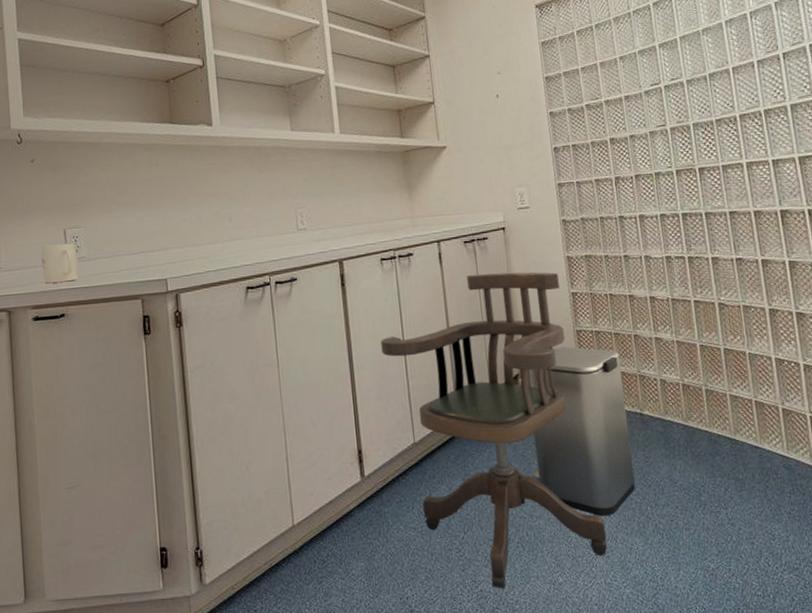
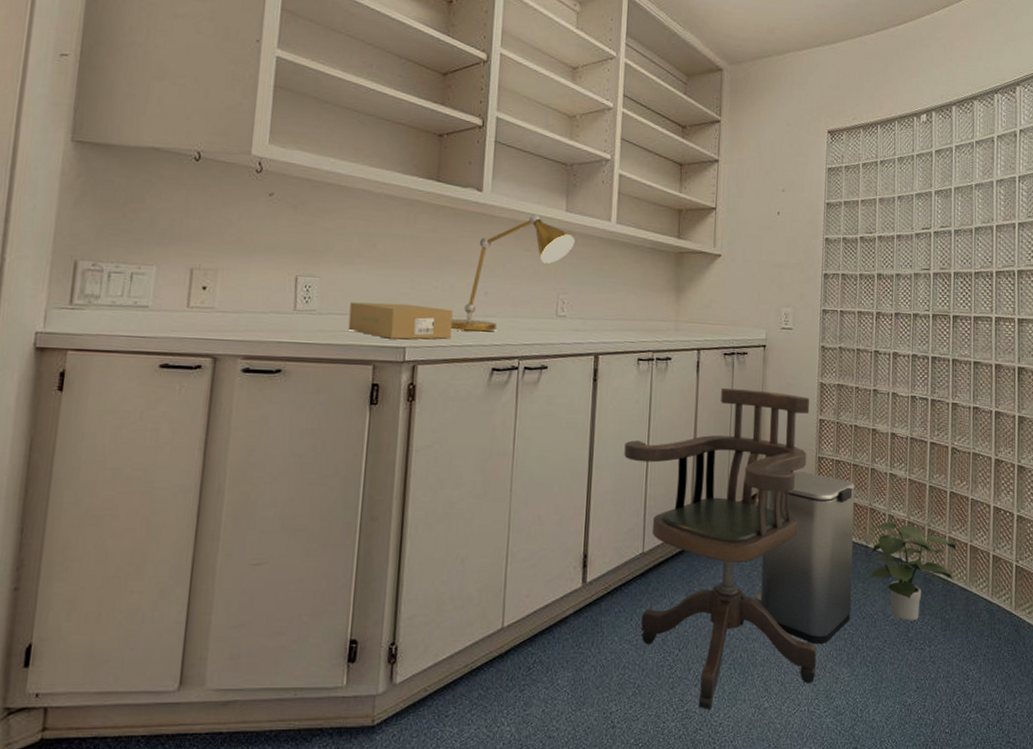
mug: present [41,243,78,284] -> none [262,290,307,335]
box: none [113,238,205,273] -> present [348,302,453,340]
desk lamp: none [203,138,304,257] -> present [450,214,575,332]
potted plant: none [644,385,744,485] -> present [870,521,957,621]

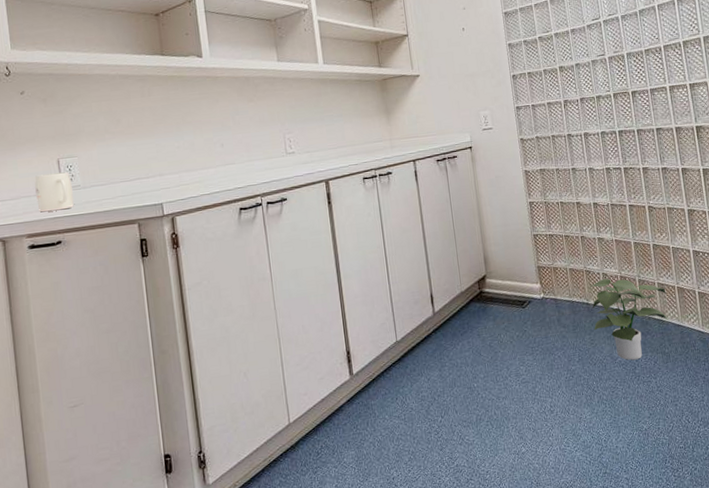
mug: none [262,290,307,335] -> present [34,172,74,213]
box: present [348,302,453,340] -> none [108,164,199,199]
desk lamp: present [450,214,575,332] -> none [196,68,291,182]
office chair: present [624,388,817,709] -> none [365,185,562,462]
pedal bin: present [754,472,854,643] -> none [494,249,583,393]

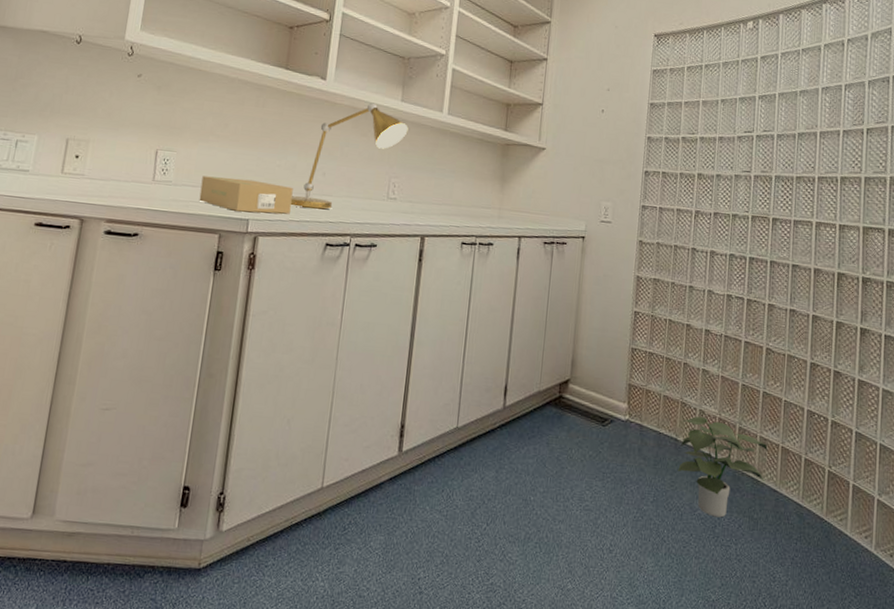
mug: present [34,172,74,213] -> none [124,161,165,203]
box: none [108,164,199,199] -> present [199,176,293,214]
desk lamp: none [196,68,291,182] -> present [290,102,408,210]

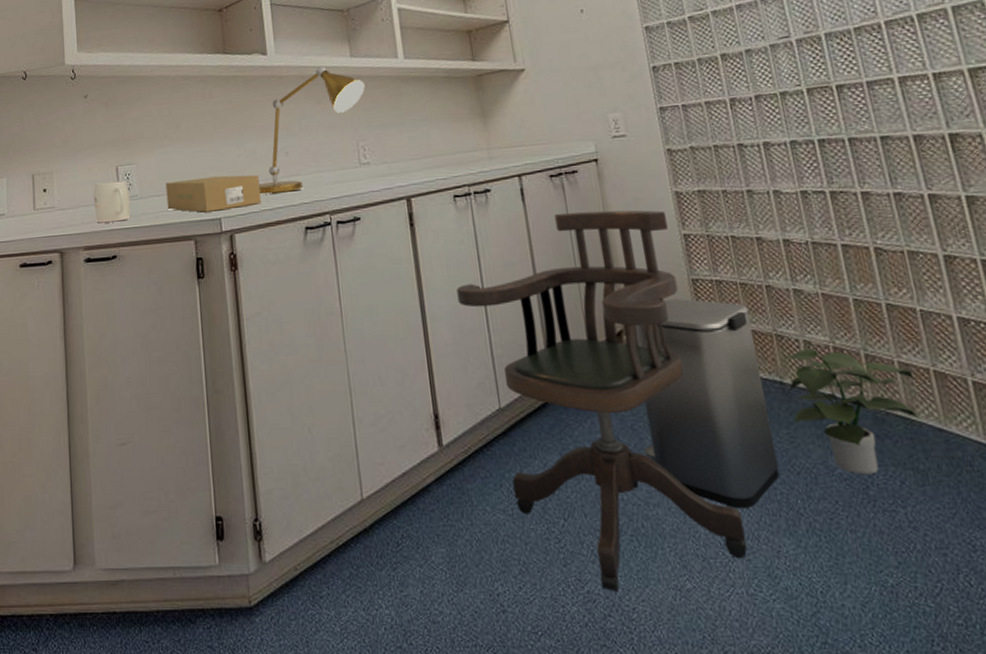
mug: none [124,161,165,203] -> present [93,180,130,224]
office chair: none [444,276,625,585] -> present [456,210,748,591]
pedal bin: none [562,360,666,532] -> present [634,298,779,508]

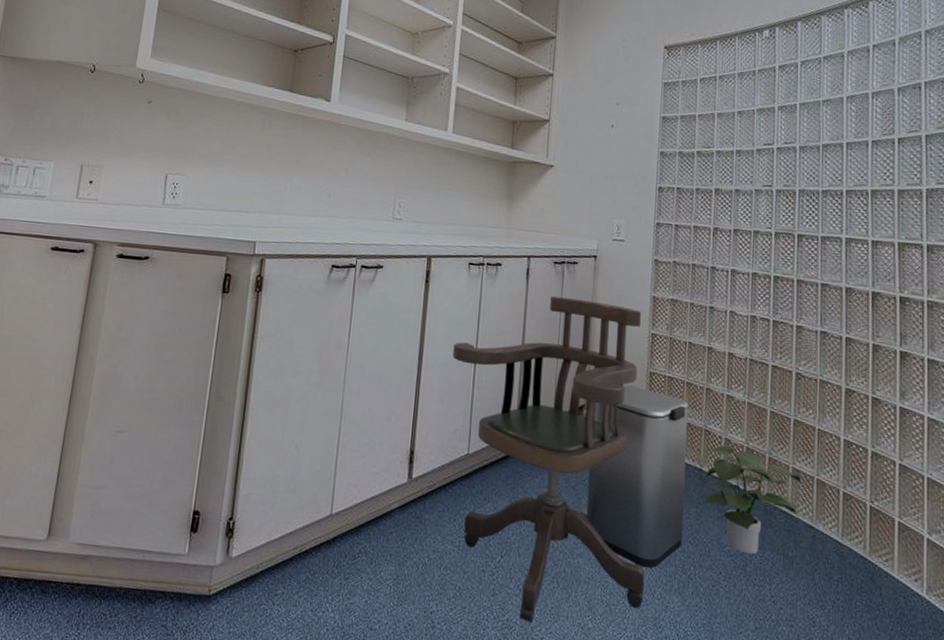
mug: present [93,180,130,224] -> none [136,185,174,226]
box: present [166,174,261,213] -> none [207,199,299,236]
desk lamp: present [258,66,365,195] -> none [296,123,413,231]

